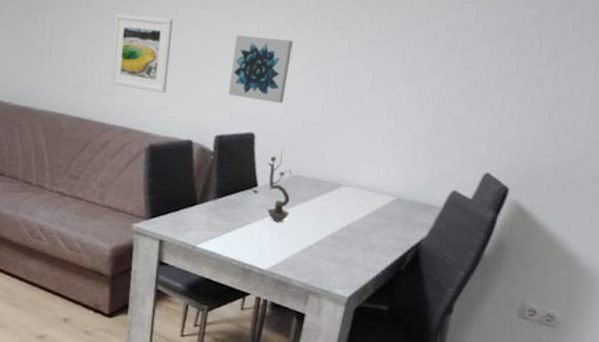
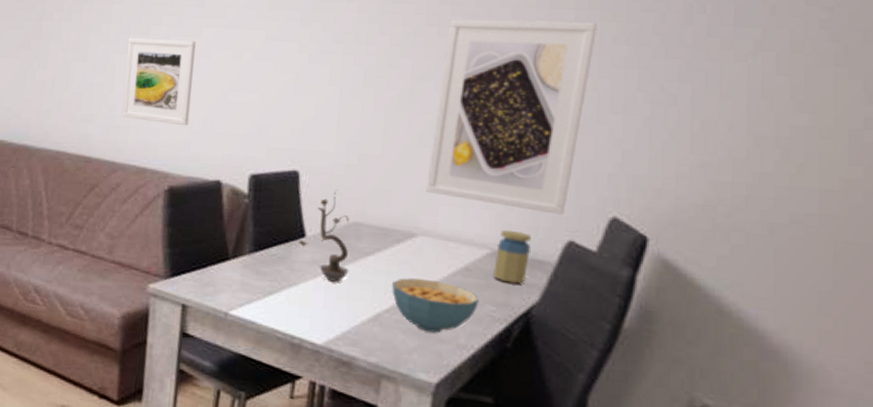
wall art: present [229,34,293,103] -> none [265,55,342,134]
cereal bowl: none [321,218,384,260] -> present [392,278,479,333]
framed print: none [352,8,493,171] -> present [426,19,597,215]
jar: none [396,181,426,223] -> present [493,229,531,284]

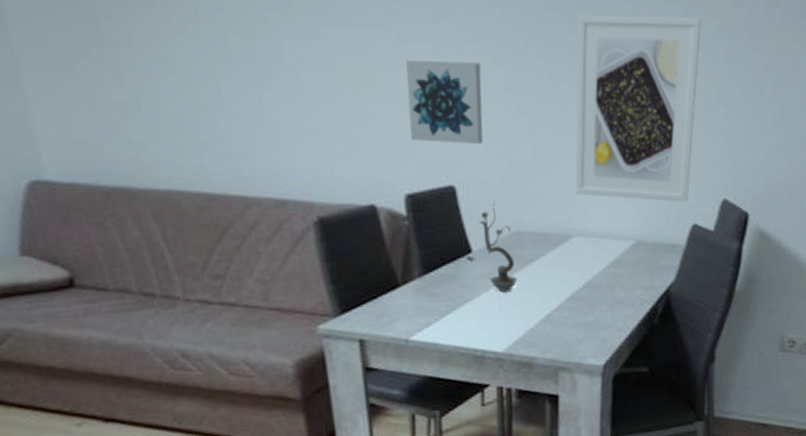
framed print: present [122,37,196,126] -> none [227,40,326,147]
wall art: none [265,55,342,134] -> present [405,59,483,144]
cereal bowl: present [392,278,479,333] -> none [557,275,630,323]
jar: present [493,229,531,284] -> none [638,220,665,268]

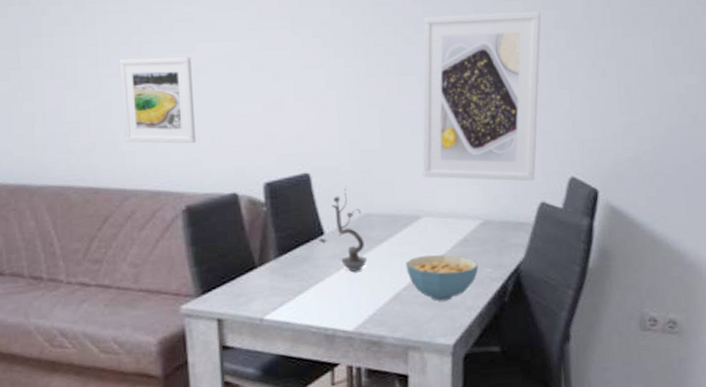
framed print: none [227,40,326,147] -> present [119,56,197,144]
wall art: present [405,59,483,144] -> none [268,63,336,136]
cereal bowl: none [557,275,630,323] -> present [406,254,479,301]

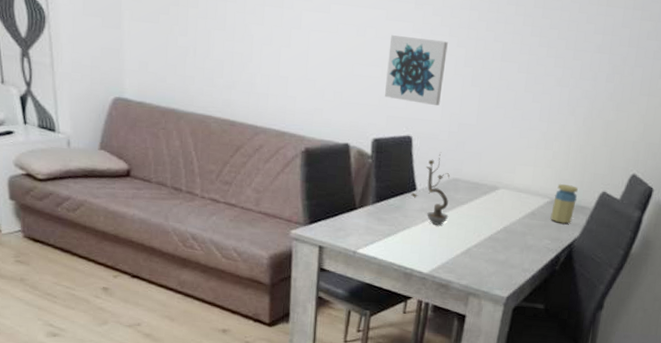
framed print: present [119,56,197,144] -> none [261,9,325,95]
wall art: none [268,63,336,136] -> present [385,34,448,106]
cereal bowl: present [406,254,479,301] -> none [479,221,540,261]
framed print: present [422,11,541,181] -> none [507,11,638,172]
jar: none [486,200,513,246] -> present [550,183,578,224]

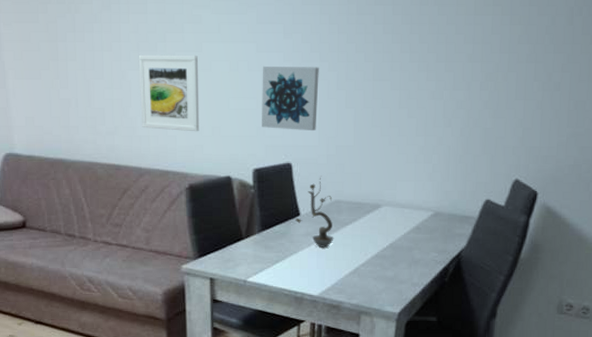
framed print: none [261,9,325,95] -> present [138,54,200,132]
jar: present [550,183,578,224] -> none [435,195,461,235]

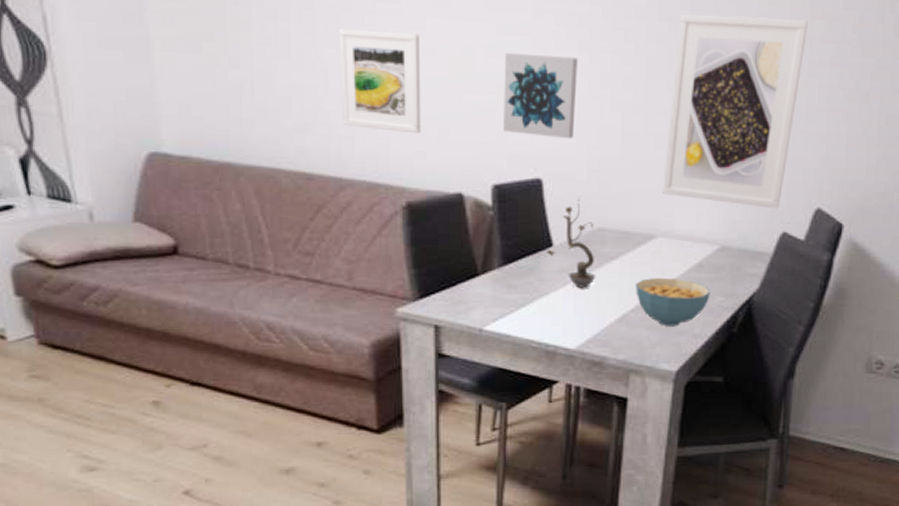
cereal bowl: none [365,238,426,277] -> present [636,277,710,326]
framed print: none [387,25,507,181] -> present [663,14,808,209]

